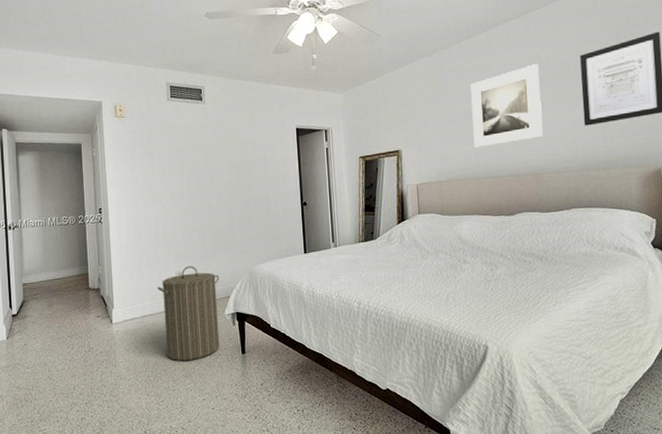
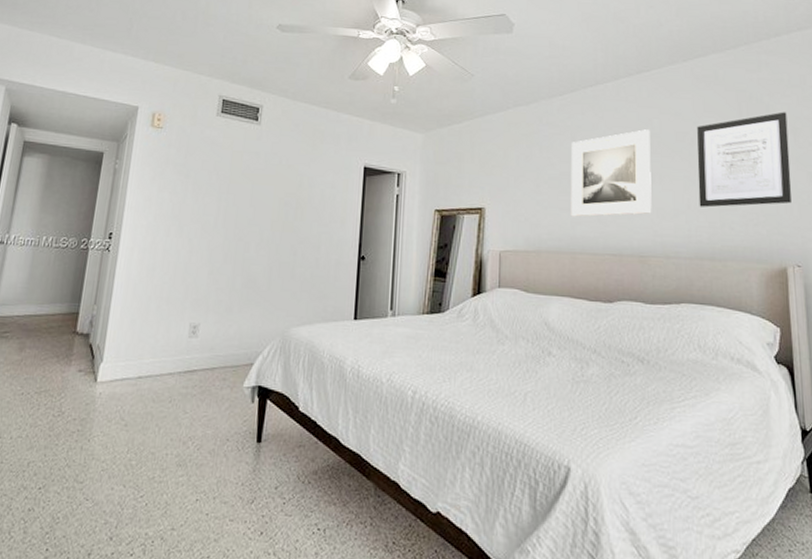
laundry hamper: present [158,266,220,362] -> none [159,318,244,445]

